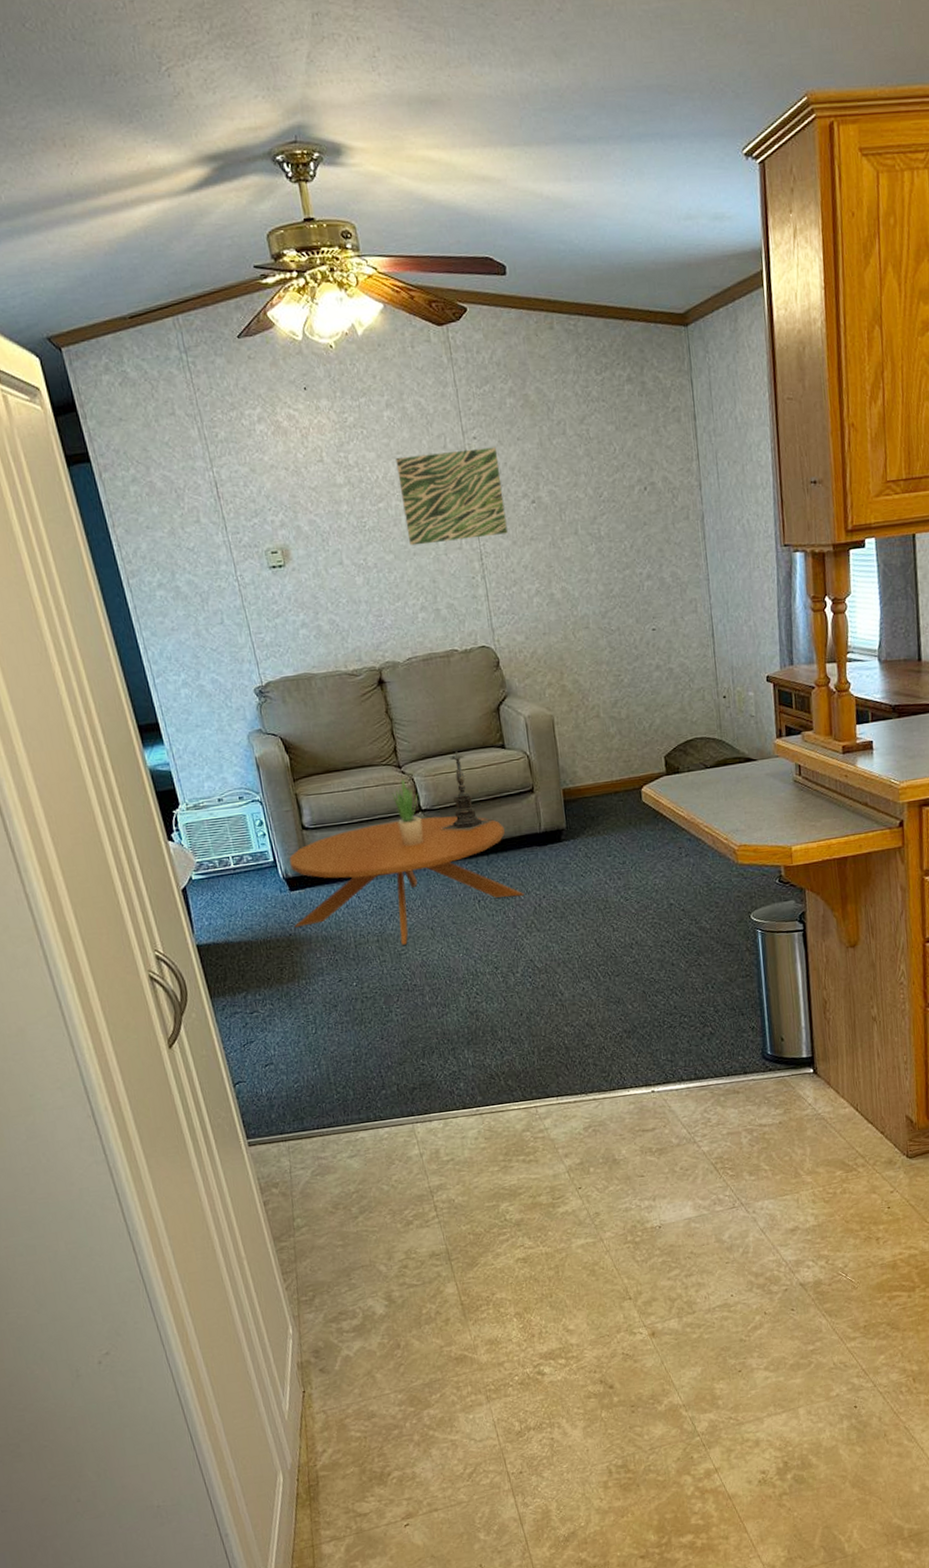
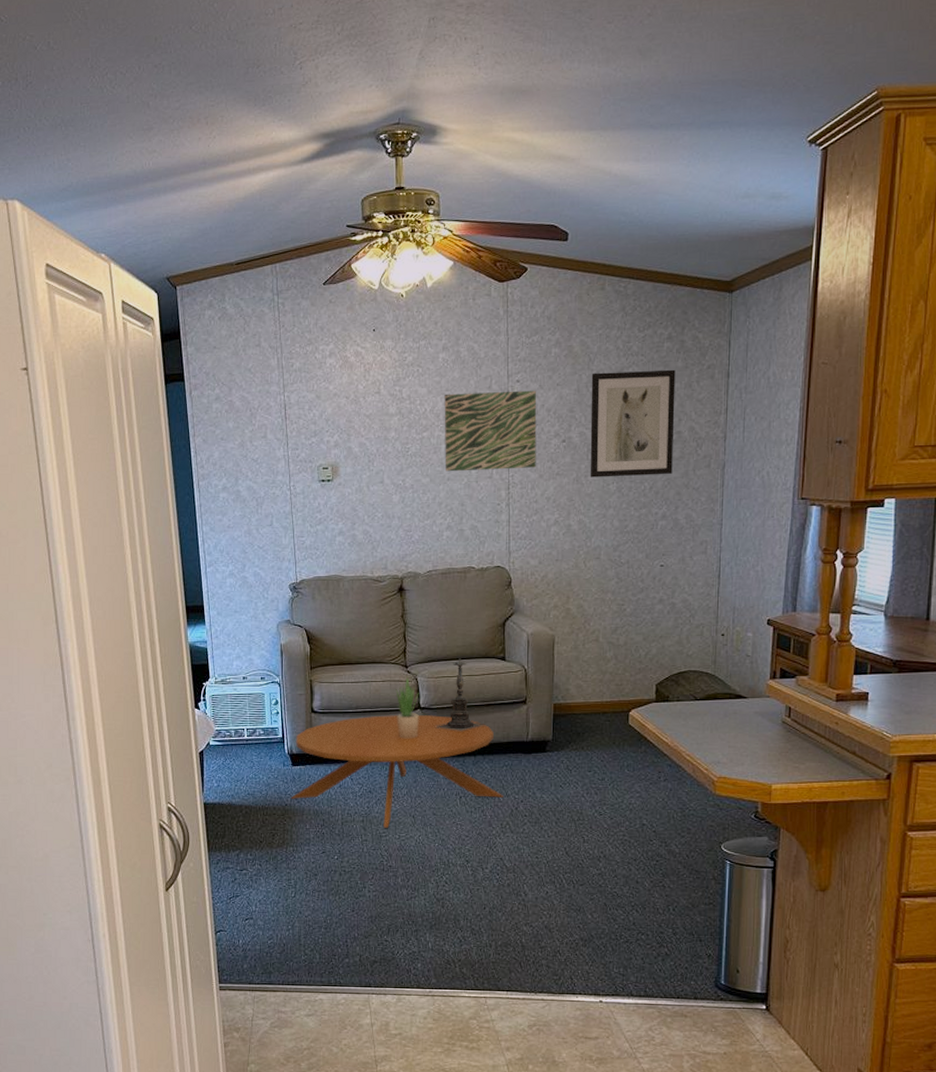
wall art: none [552,414,652,540] -> present [590,369,676,478]

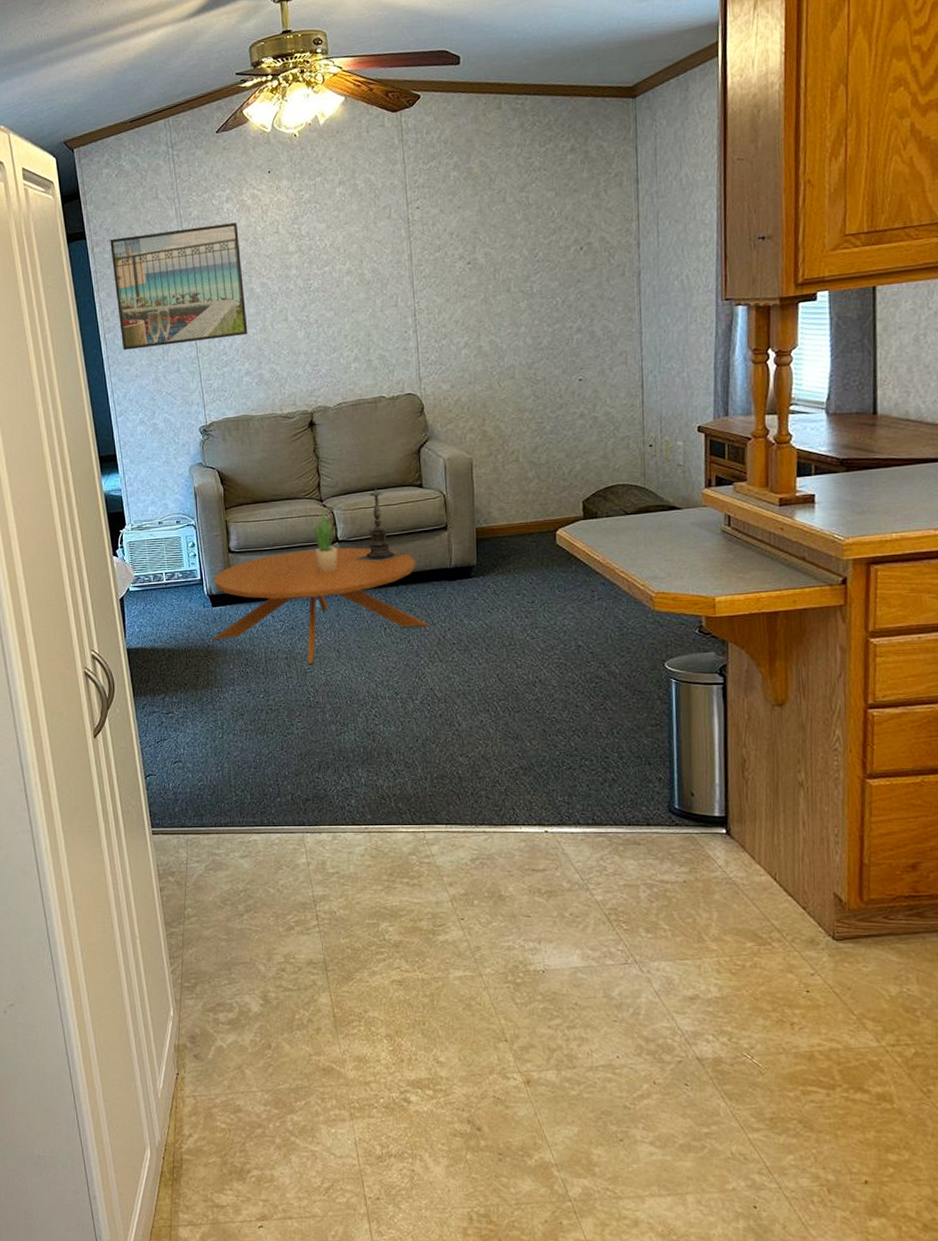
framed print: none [209,378,344,500] -> present [110,222,248,351]
wall art: present [444,390,537,472] -> none [343,215,442,304]
wall art: present [590,369,676,478] -> none [493,180,585,297]

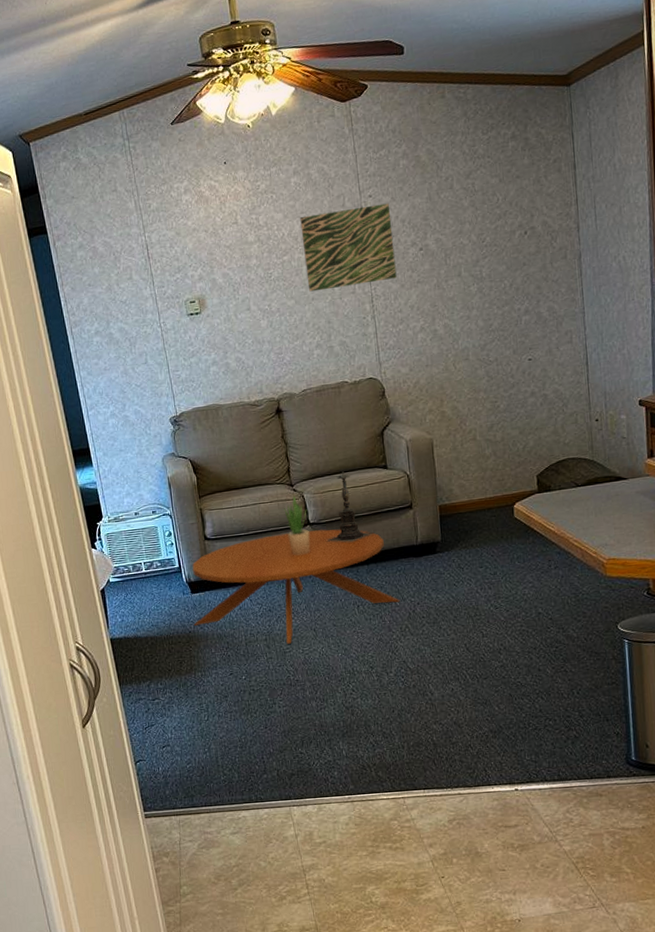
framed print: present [110,222,248,351] -> none [71,214,213,344]
wall art: none [343,215,442,304] -> present [300,203,397,292]

